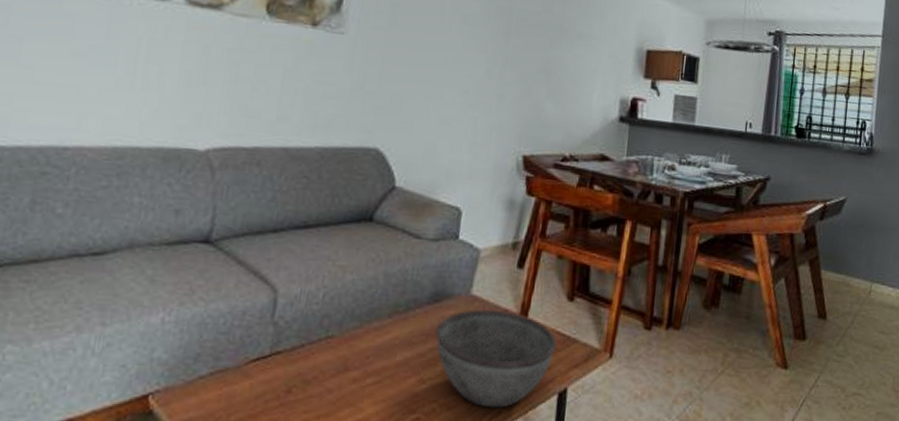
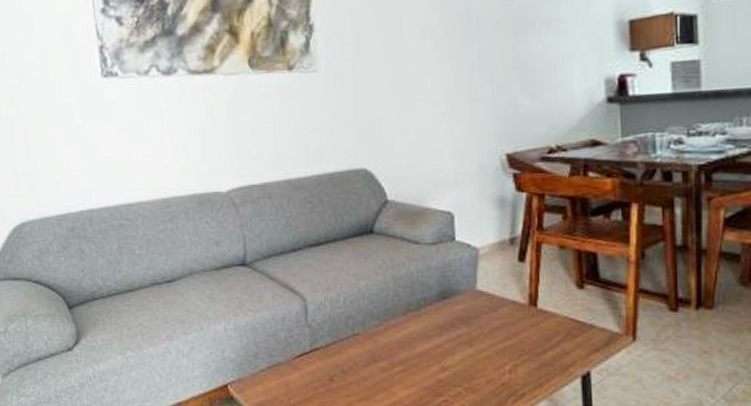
bowl: present [435,310,557,408] -> none [449,303,572,391]

